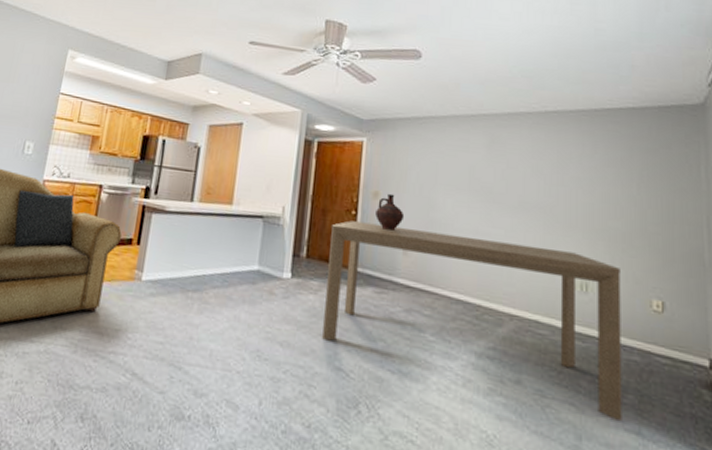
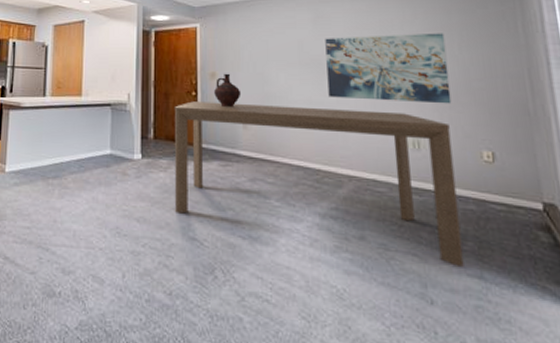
wall art: none [497,165,625,247] -> present [325,33,452,104]

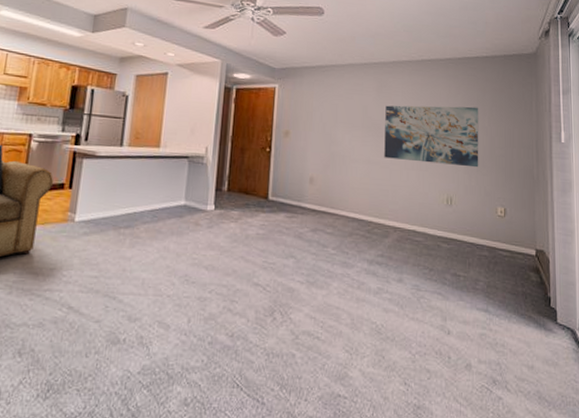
dining table: present [174,101,464,268] -> none [242,157,475,304]
ceramic jug: present [214,73,242,107] -> none [286,132,311,164]

